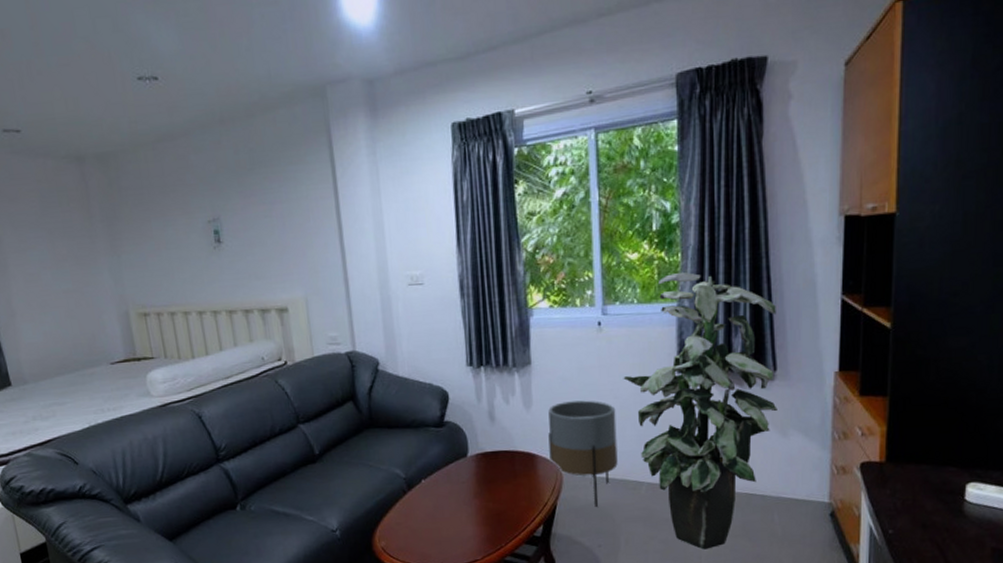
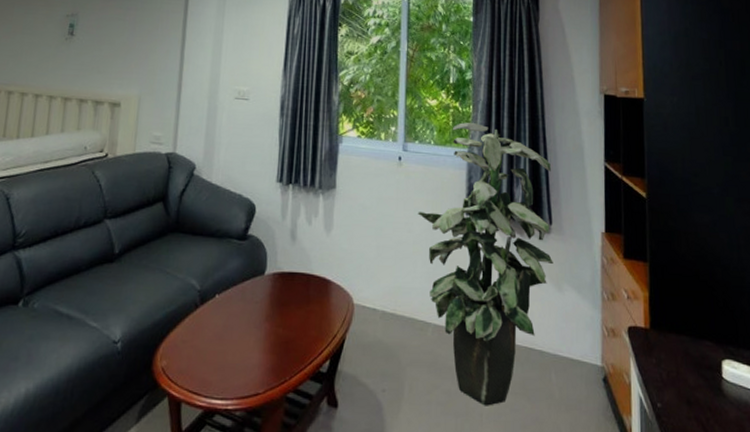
planter: present [548,400,618,507] -> none [343,229,409,345]

